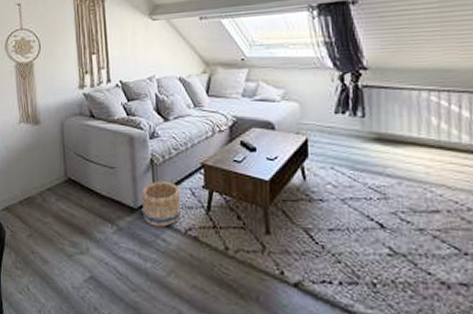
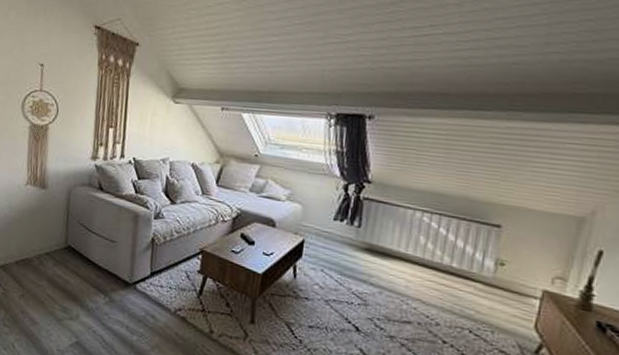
basket: present [141,181,181,227] -> none [136,260,177,305]

